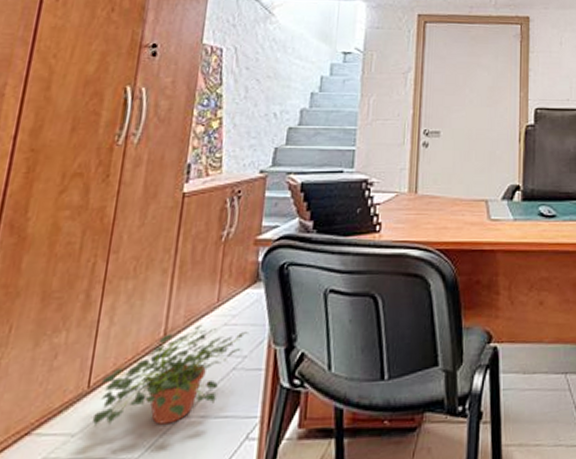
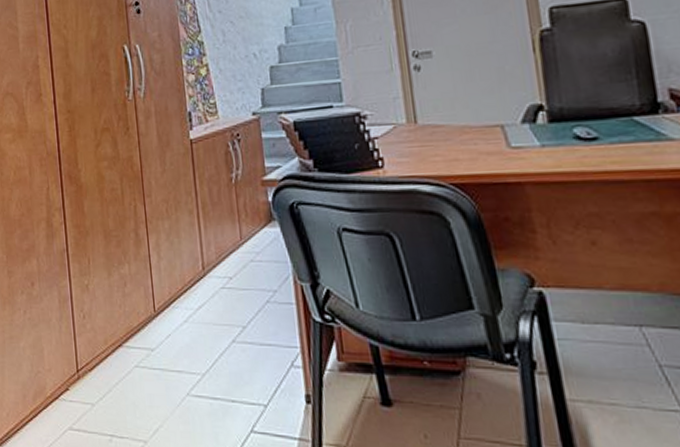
potted plant: present [91,324,248,427] -> none [163,260,273,347]

